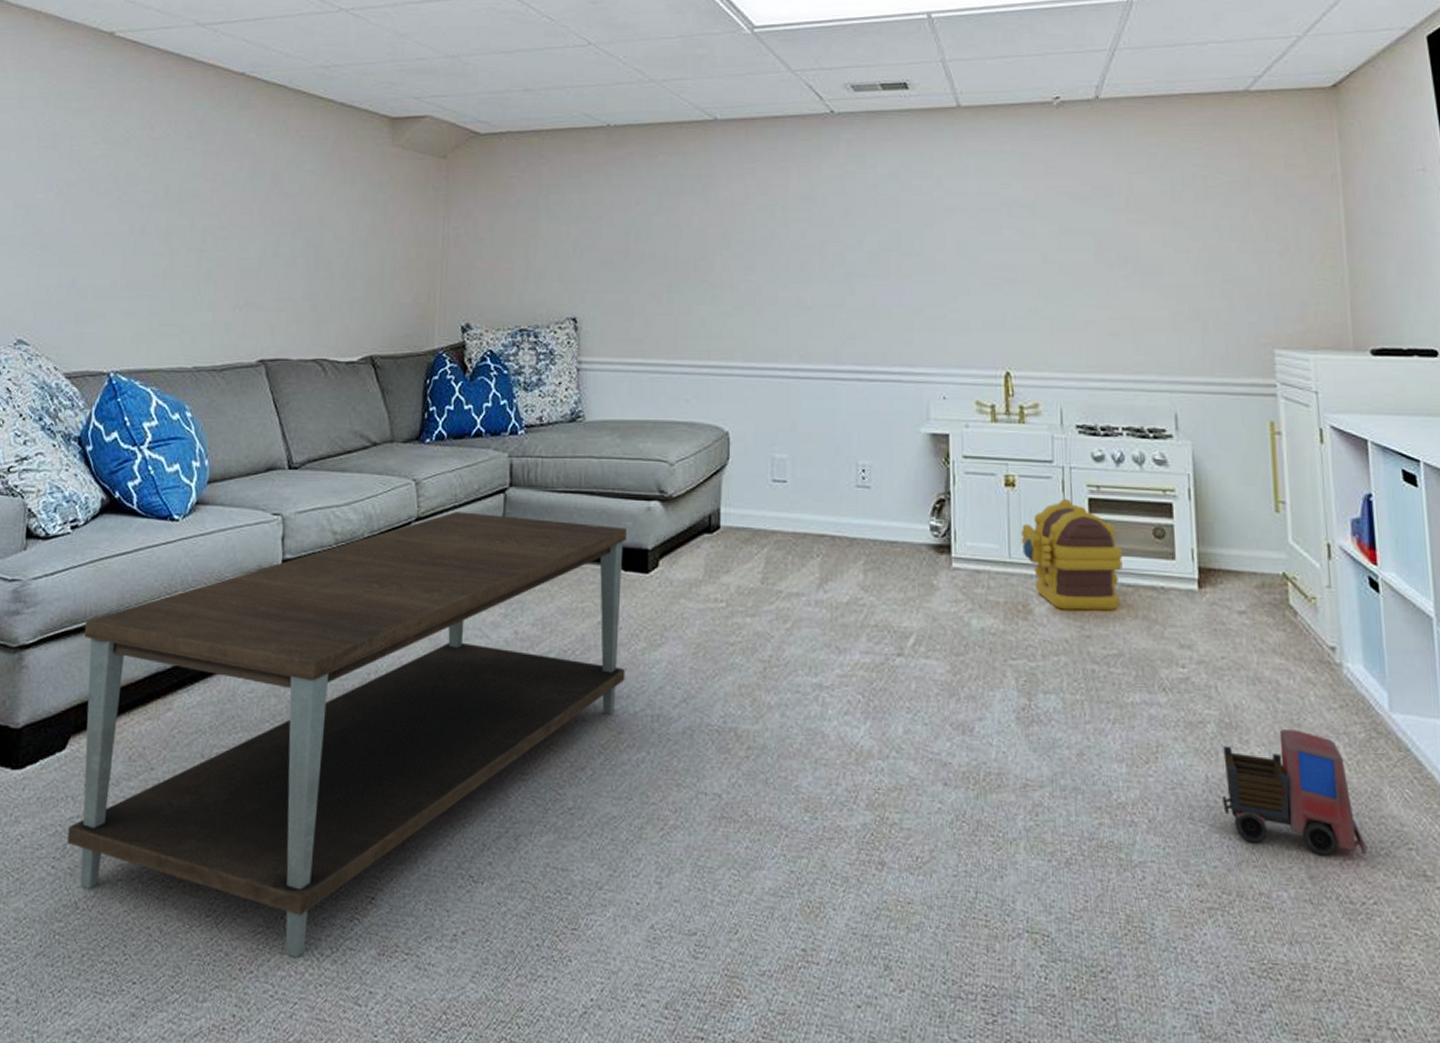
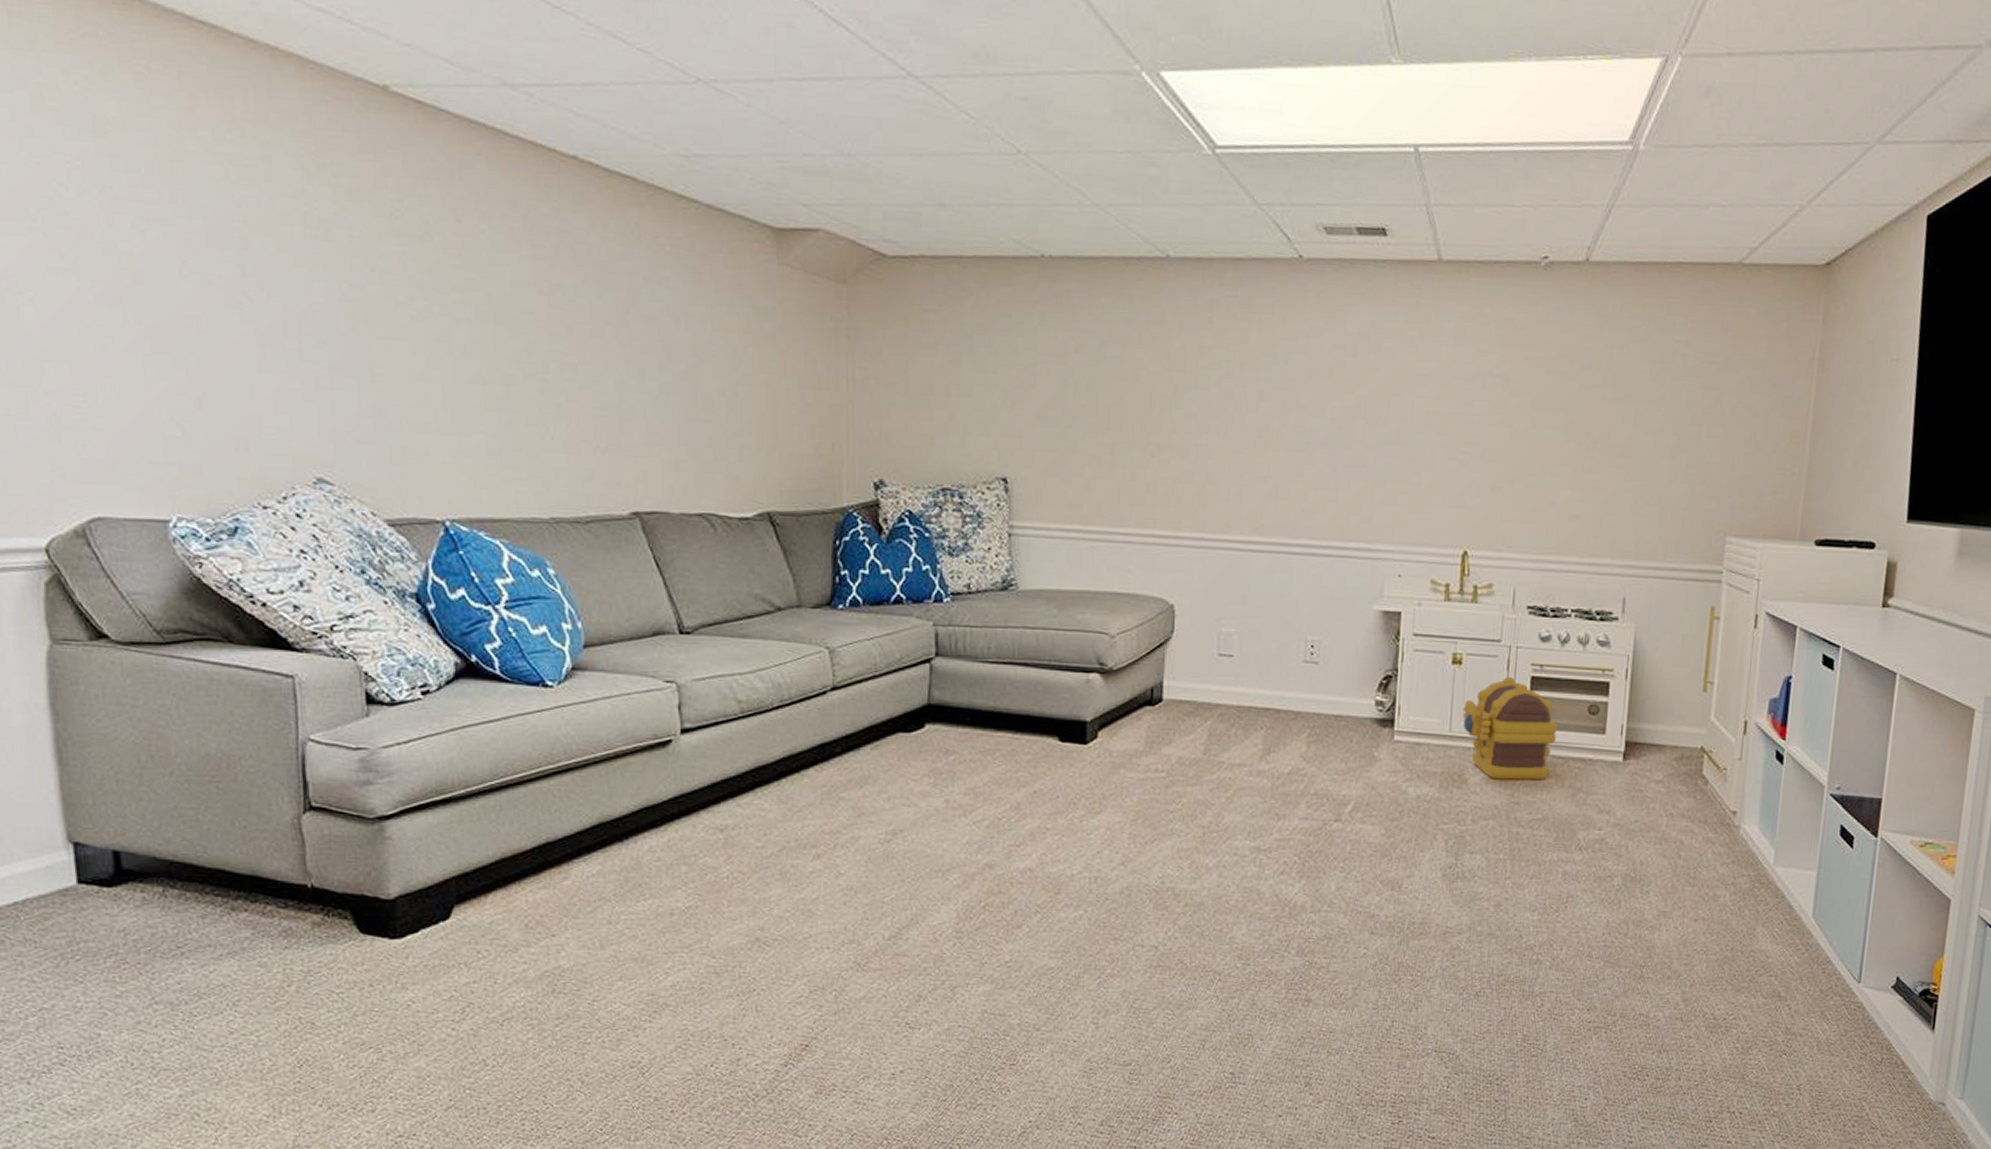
coffee table: present [67,512,627,958] -> none [455,681,1064,1099]
toy truck: present [1223,730,1366,856] -> none [1618,882,1735,983]

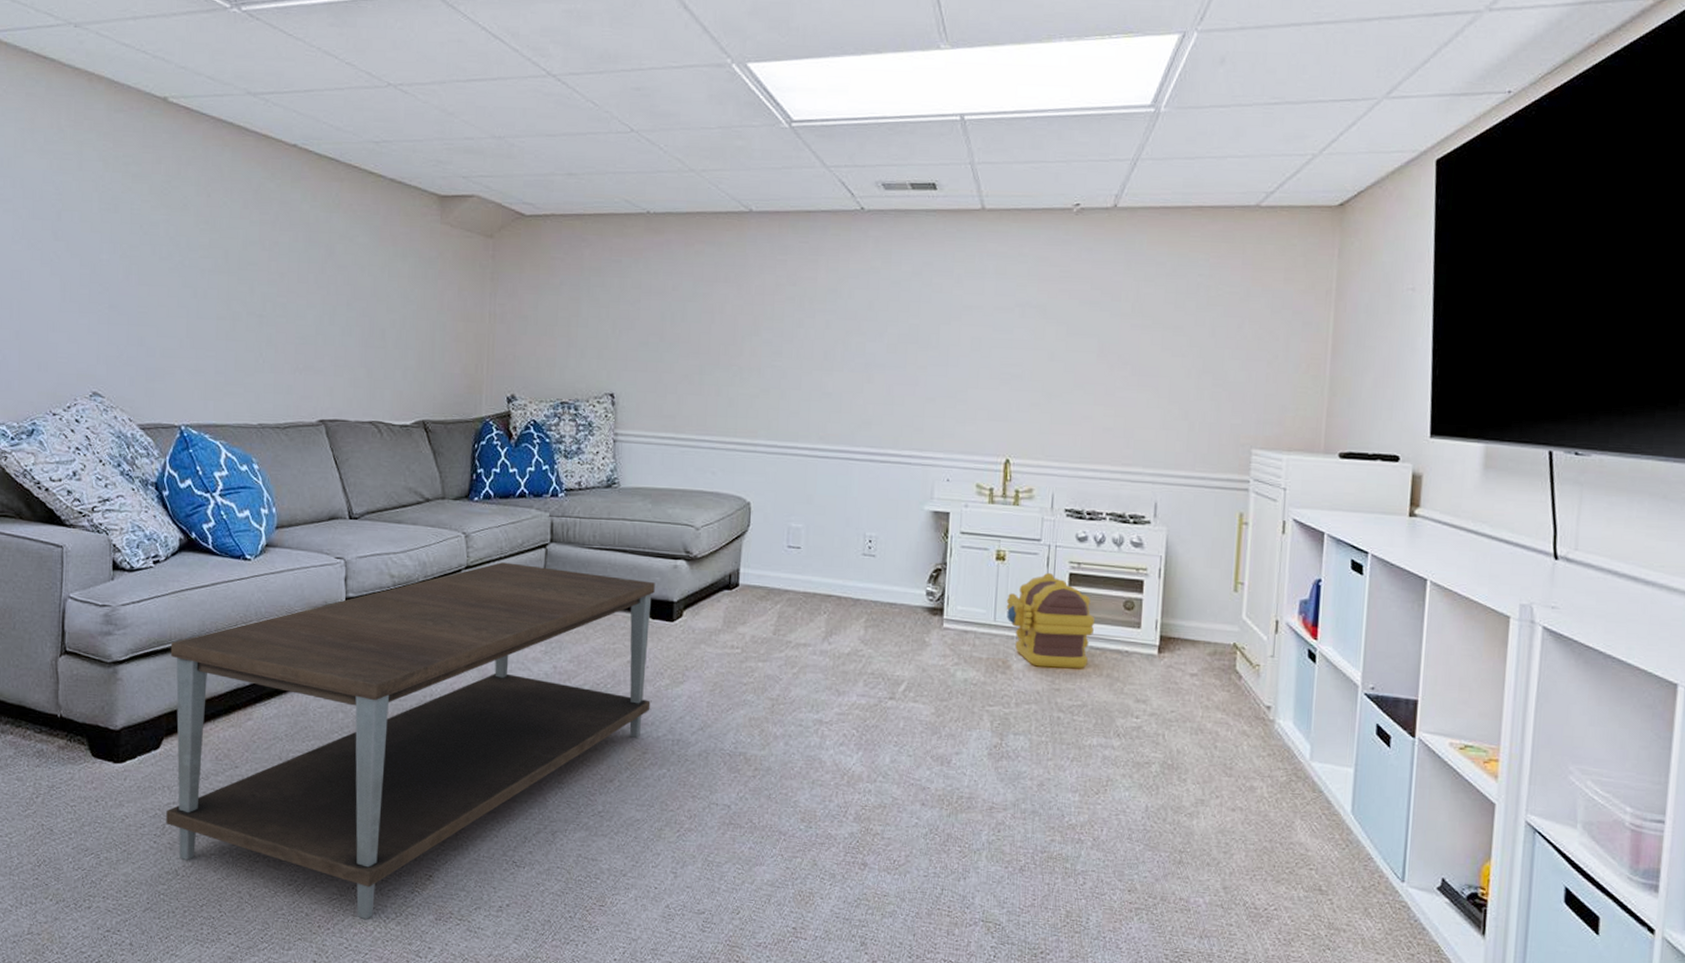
coffee table: none [455,681,1064,1099] -> present [166,562,655,919]

